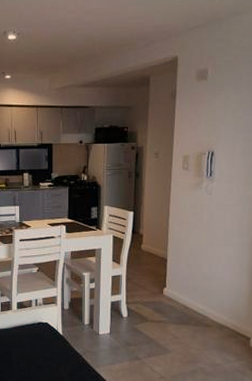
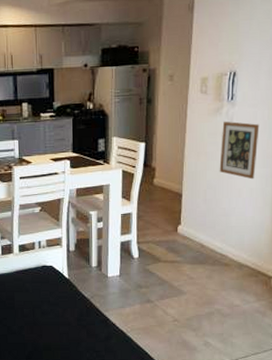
picture frame: none [200,194,236,248] -> present [219,121,260,180]

